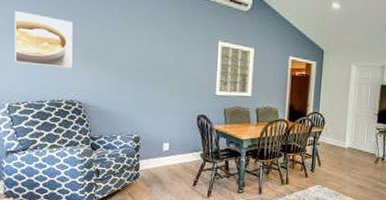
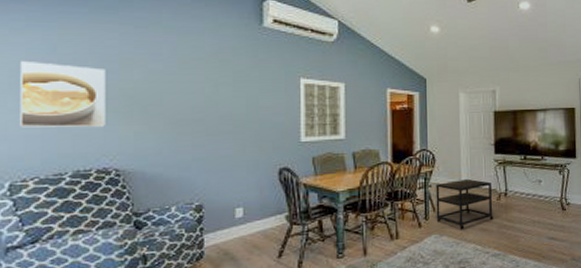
side table: none [320,141,371,184] -> present [435,178,493,230]

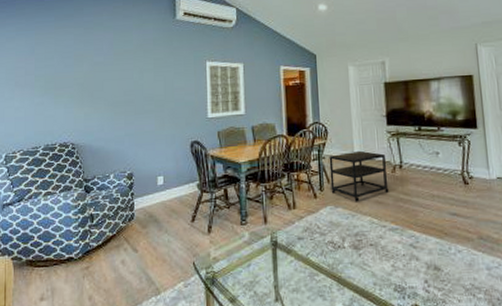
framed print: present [20,61,106,128] -> none [12,61,65,112]

